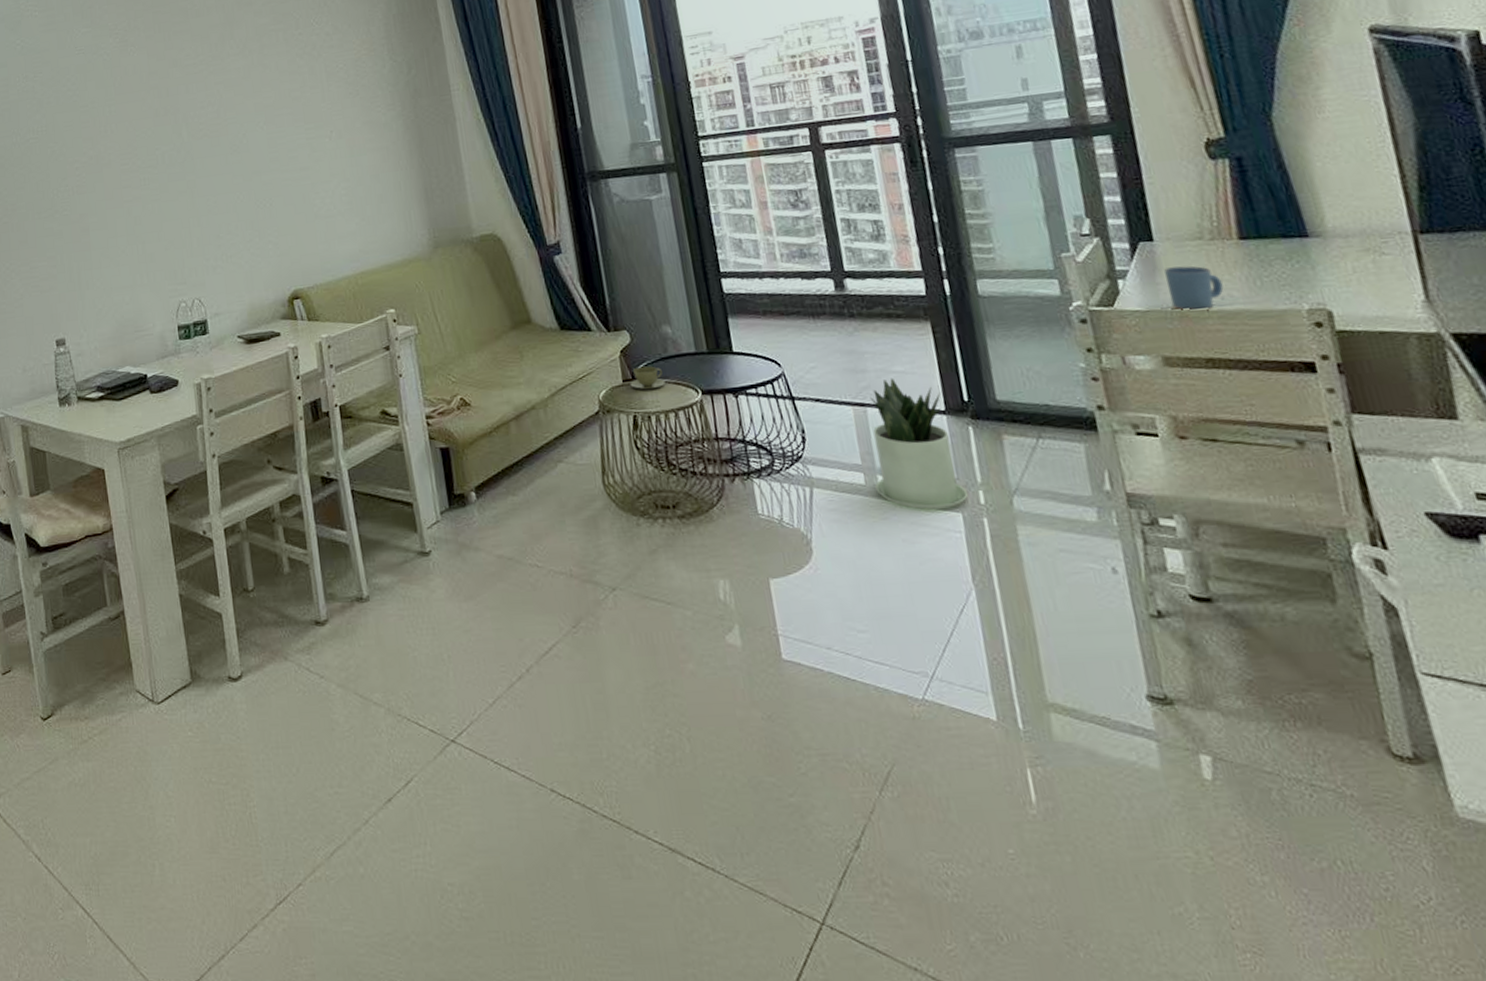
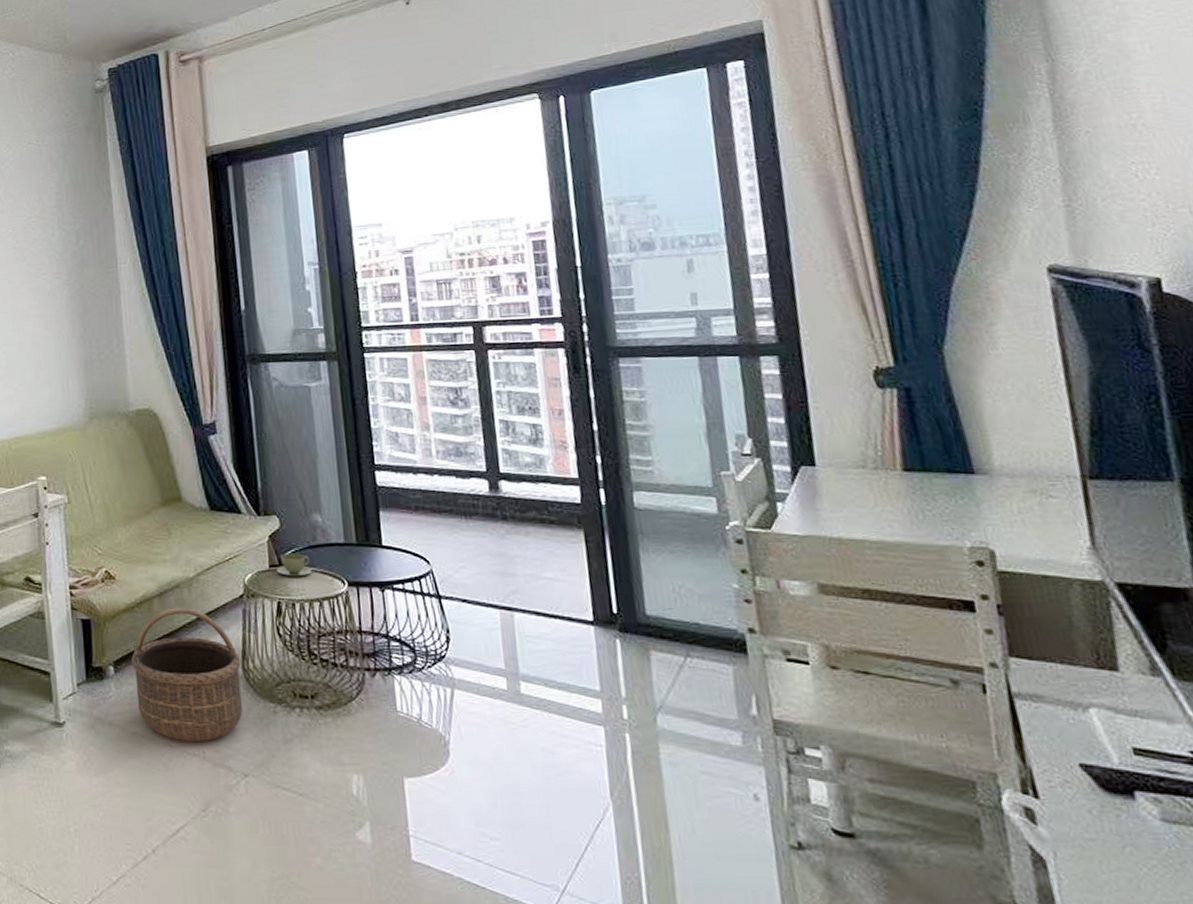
basket: none [492,428,606,561] -> present [131,608,243,742]
planter: present [870,378,969,510] -> none [517,584,612,721]
mug: present [1164,266,1224,312] -> none [825,494,885,541]

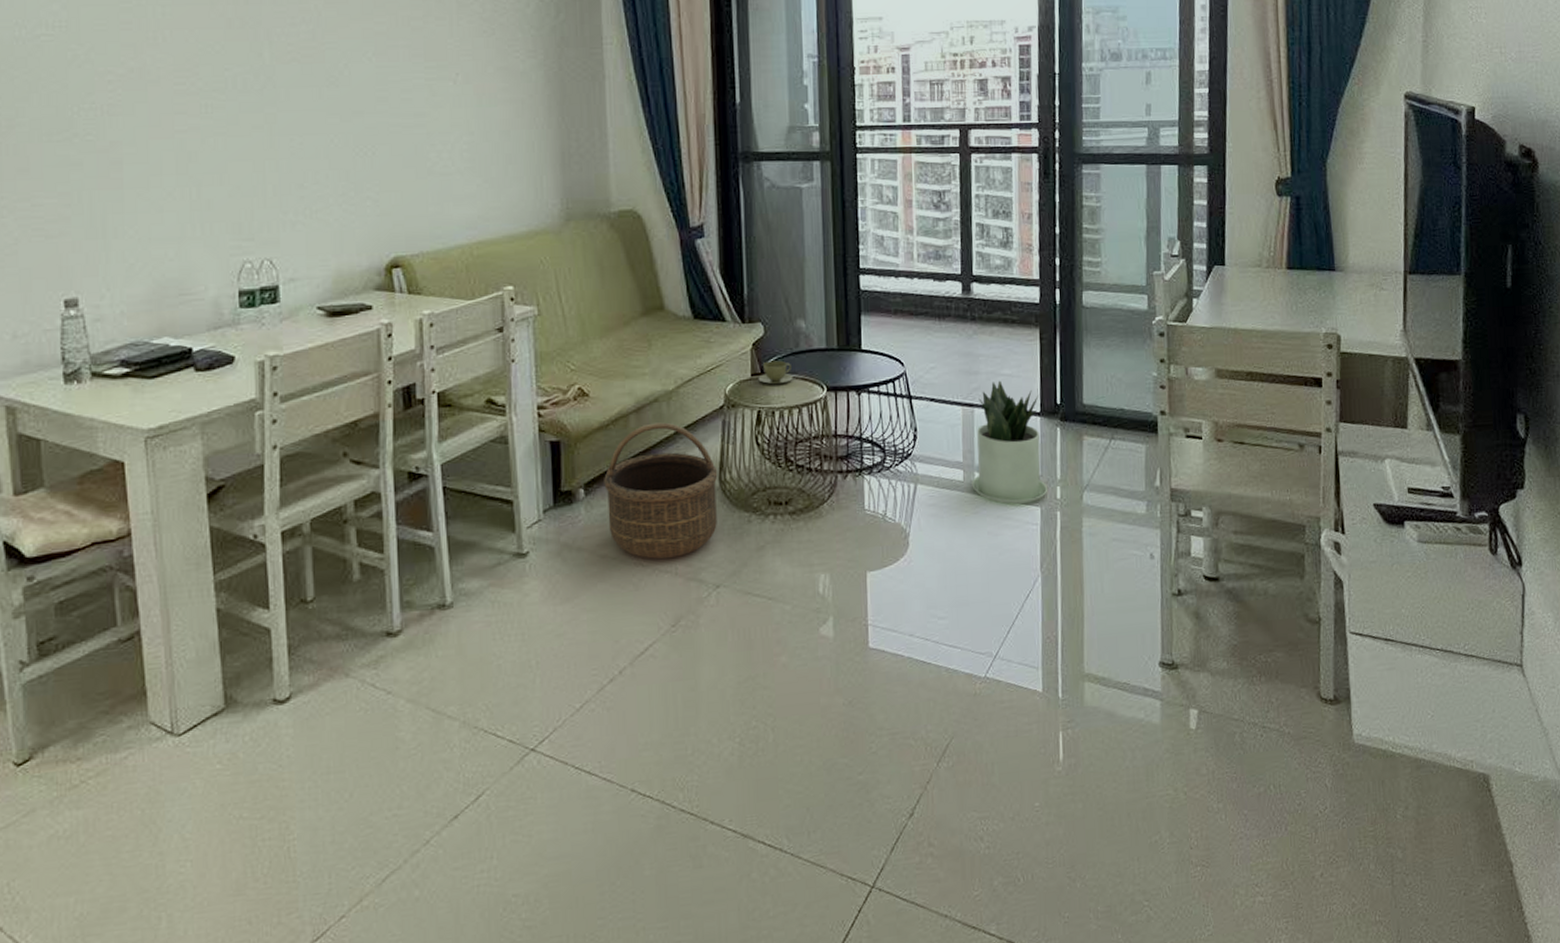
planter: none [517,584,612,721] -> present [972,380,1048,504]

